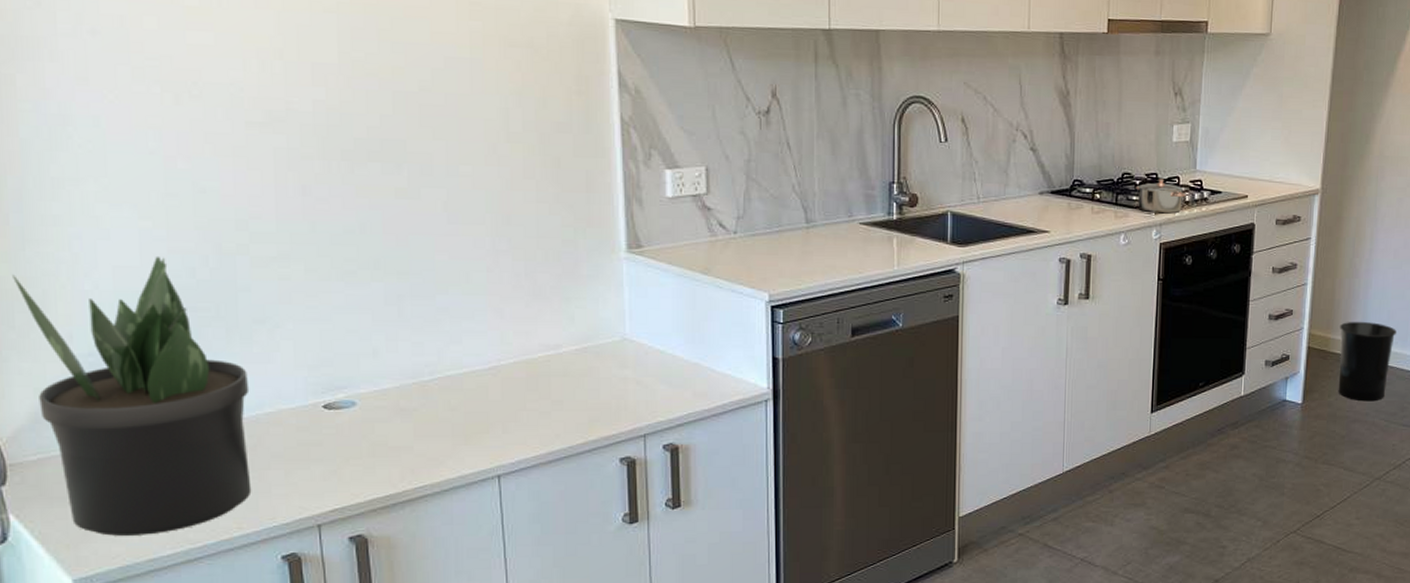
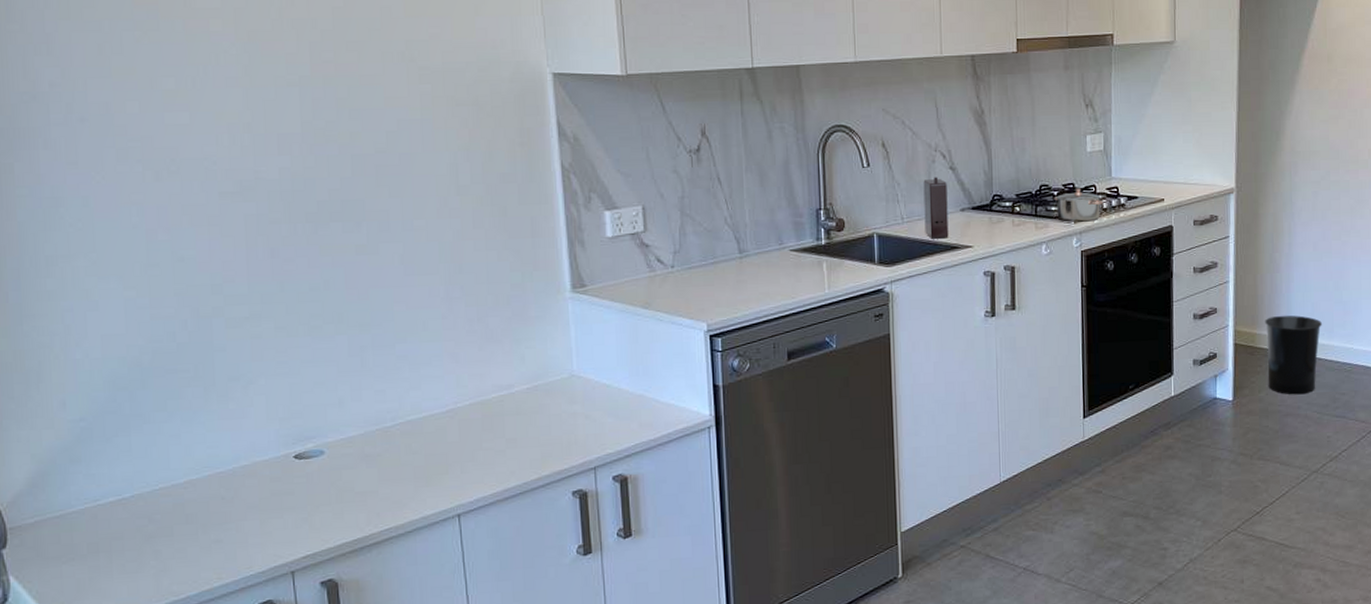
planter: present [12,255,252,536] -> none [12,322,230,592]
soap dispenser: none [1001,157,1027,222] -> present [923,177,949,239]

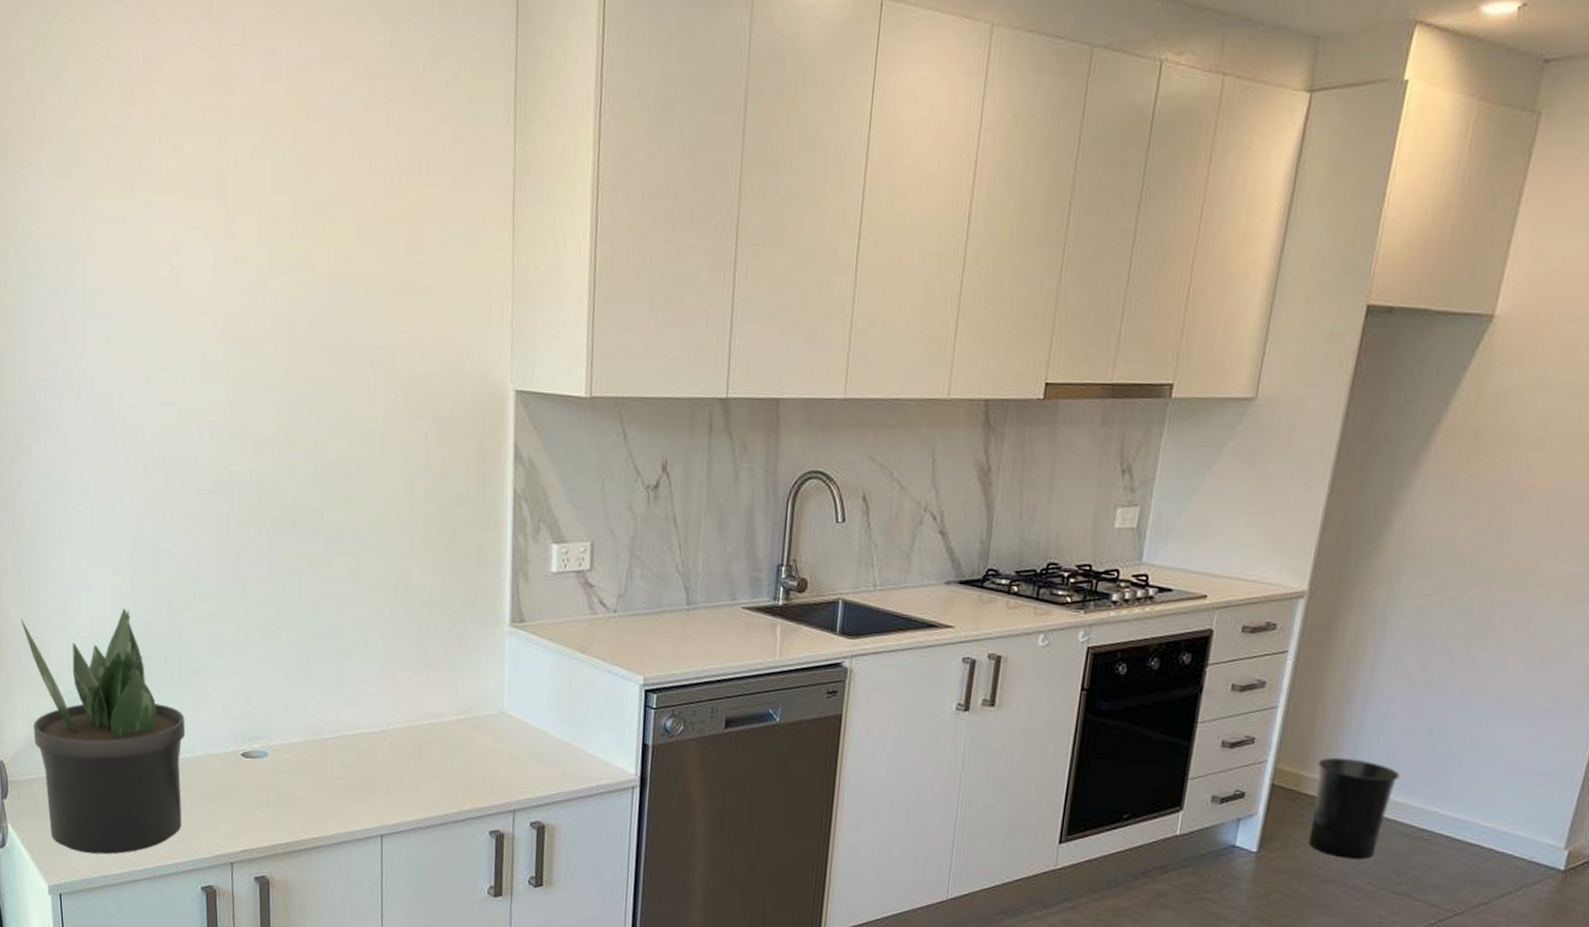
planter: none [12,322,230,592] -> present [21,608,186,855]
soap dispenser: present [923,177,949,239] -> none [899,541,934,614]
cooking pot: present [1054,188,1104,222] -> none [1063,571,1127,613]

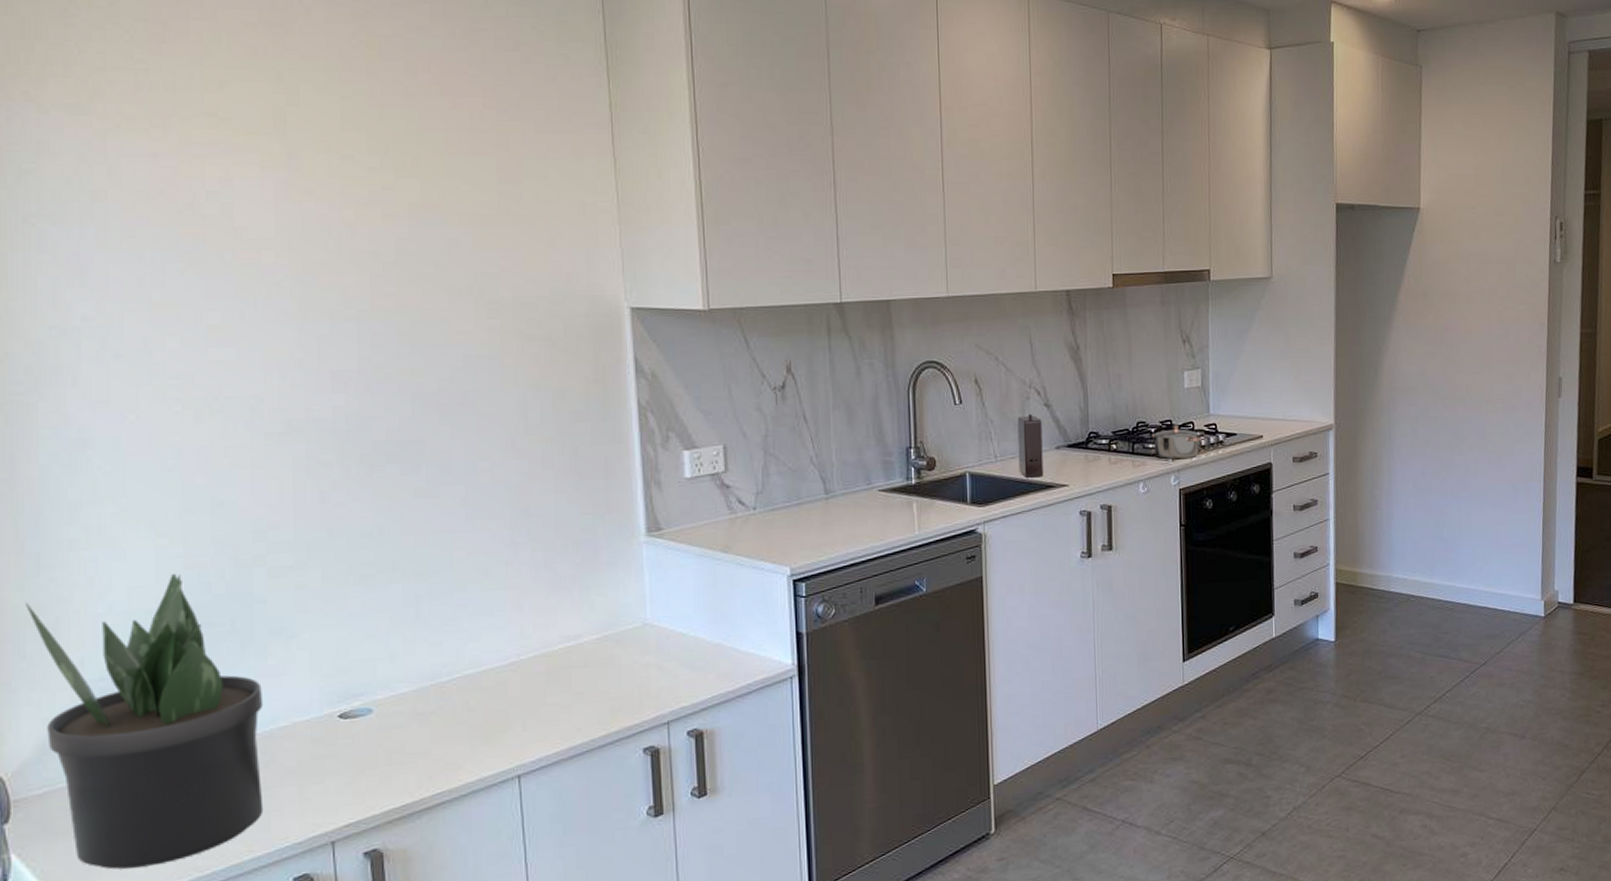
soap dispenser: none [899,541,934,614] -> present [1017,414,1044,478]
cooking pot: none [1063,571,1127,613] -> present [1151,425,1202,460]
waste bin: present [1308,757,1399,860] -> none [1366,553,1423,635]

